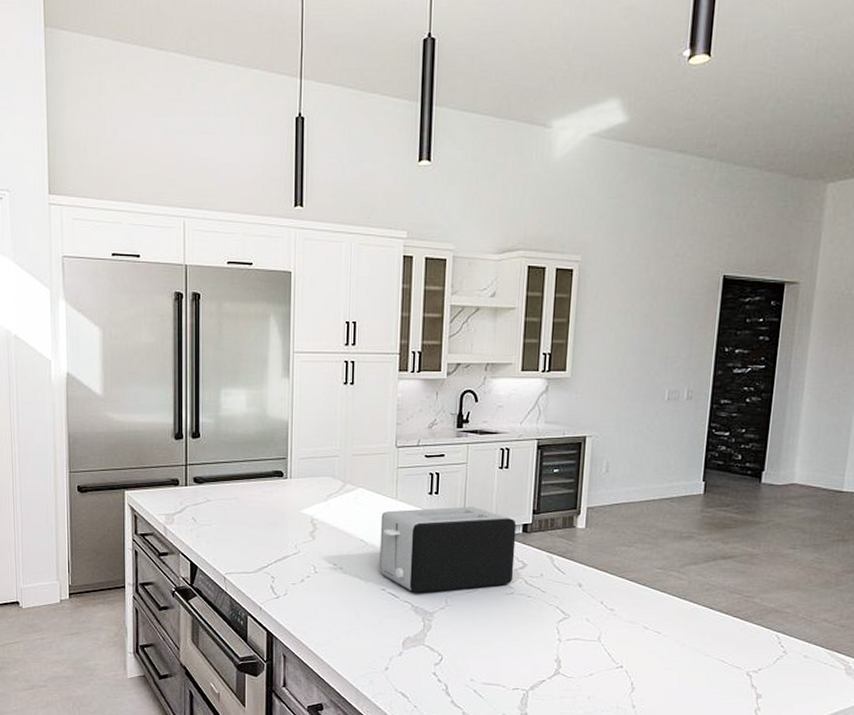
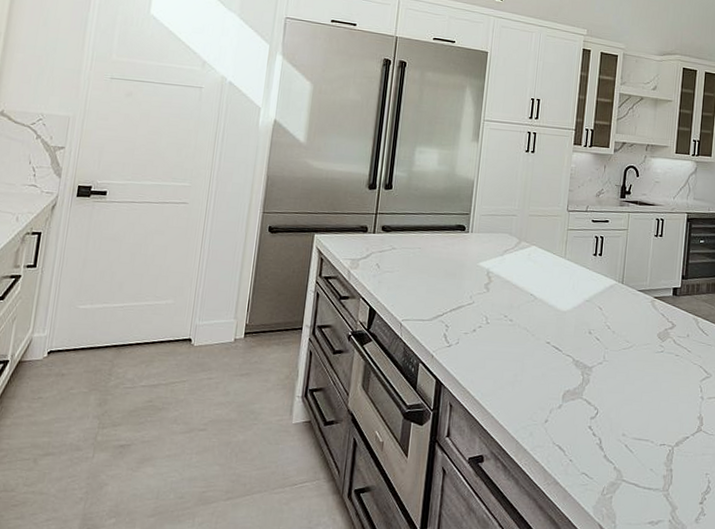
toaster: present [379,507,517,593] -> none [545,268,668,348]

